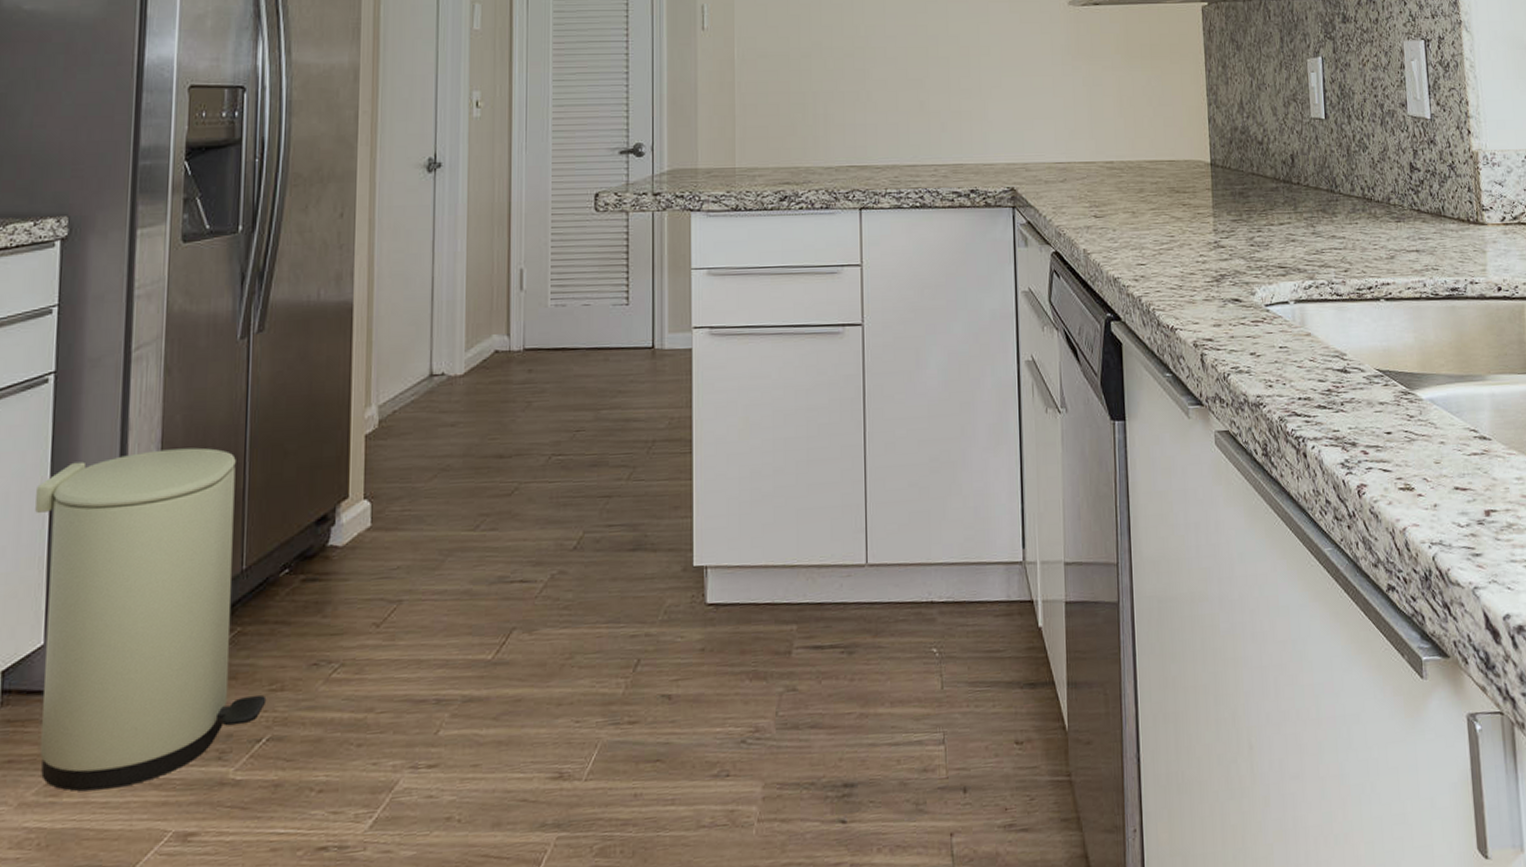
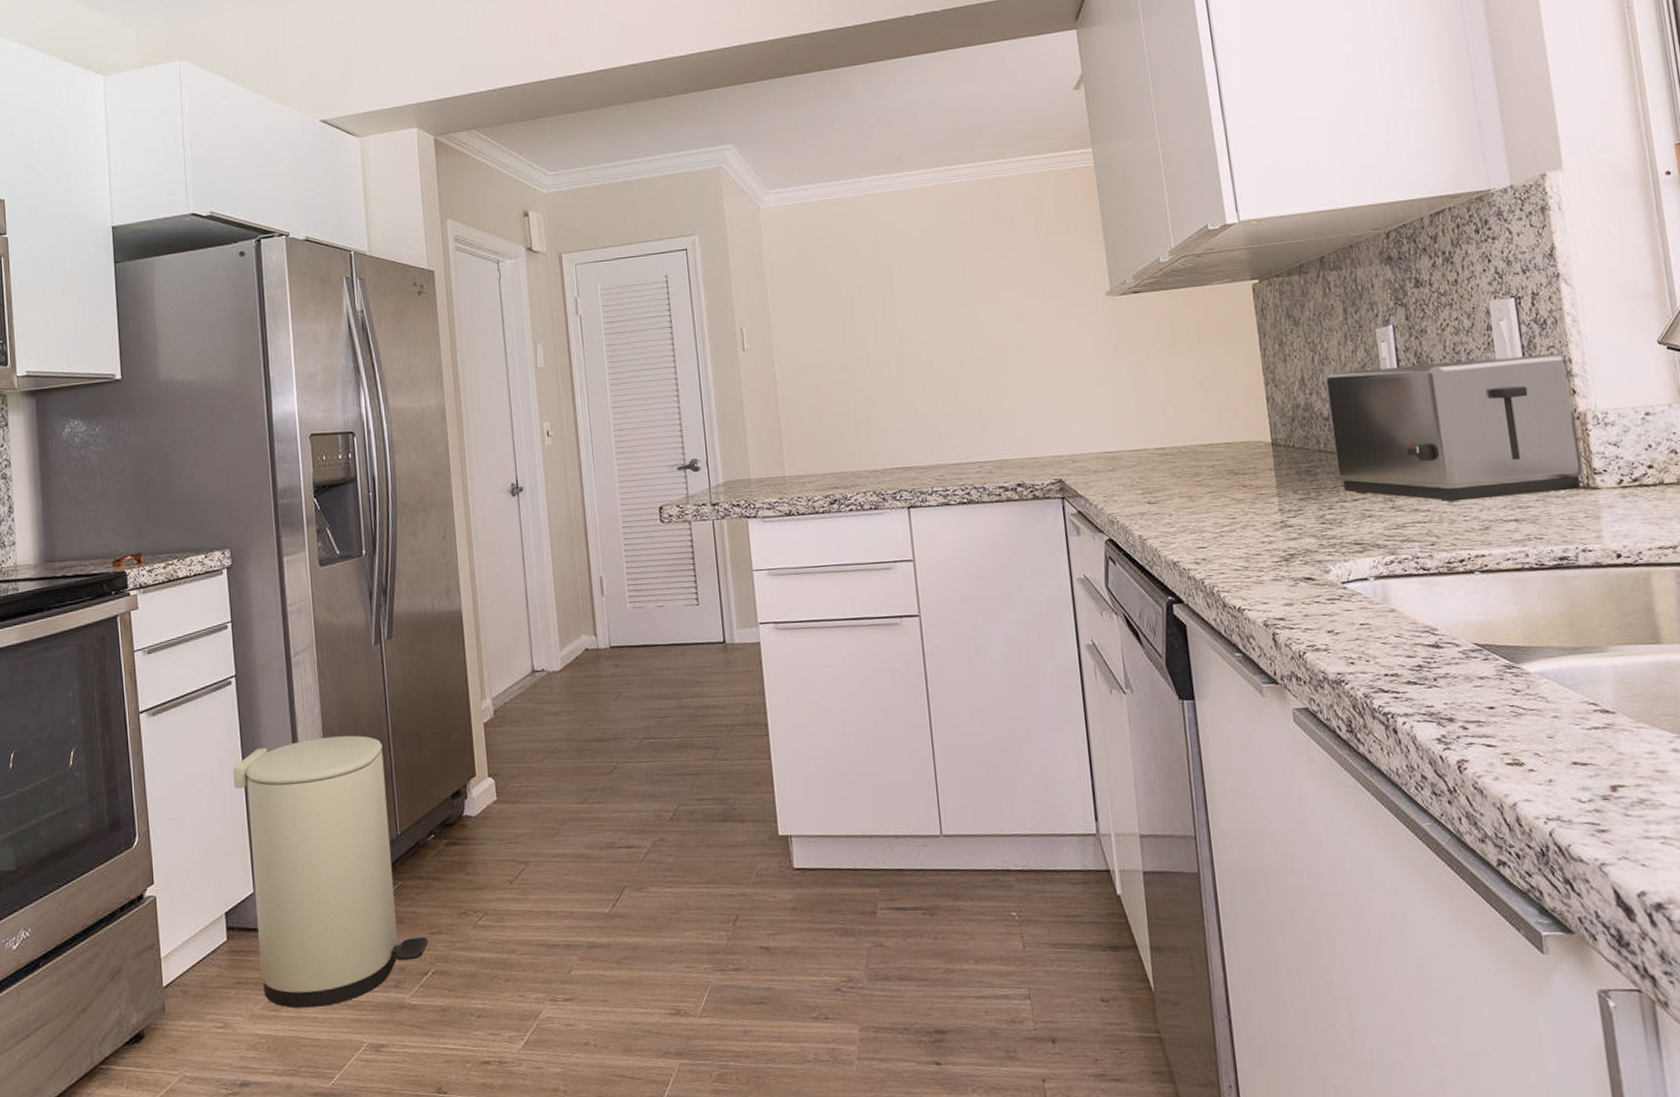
toaster: none [1261,94,1474,231] -> present [1325,353,1583,502]

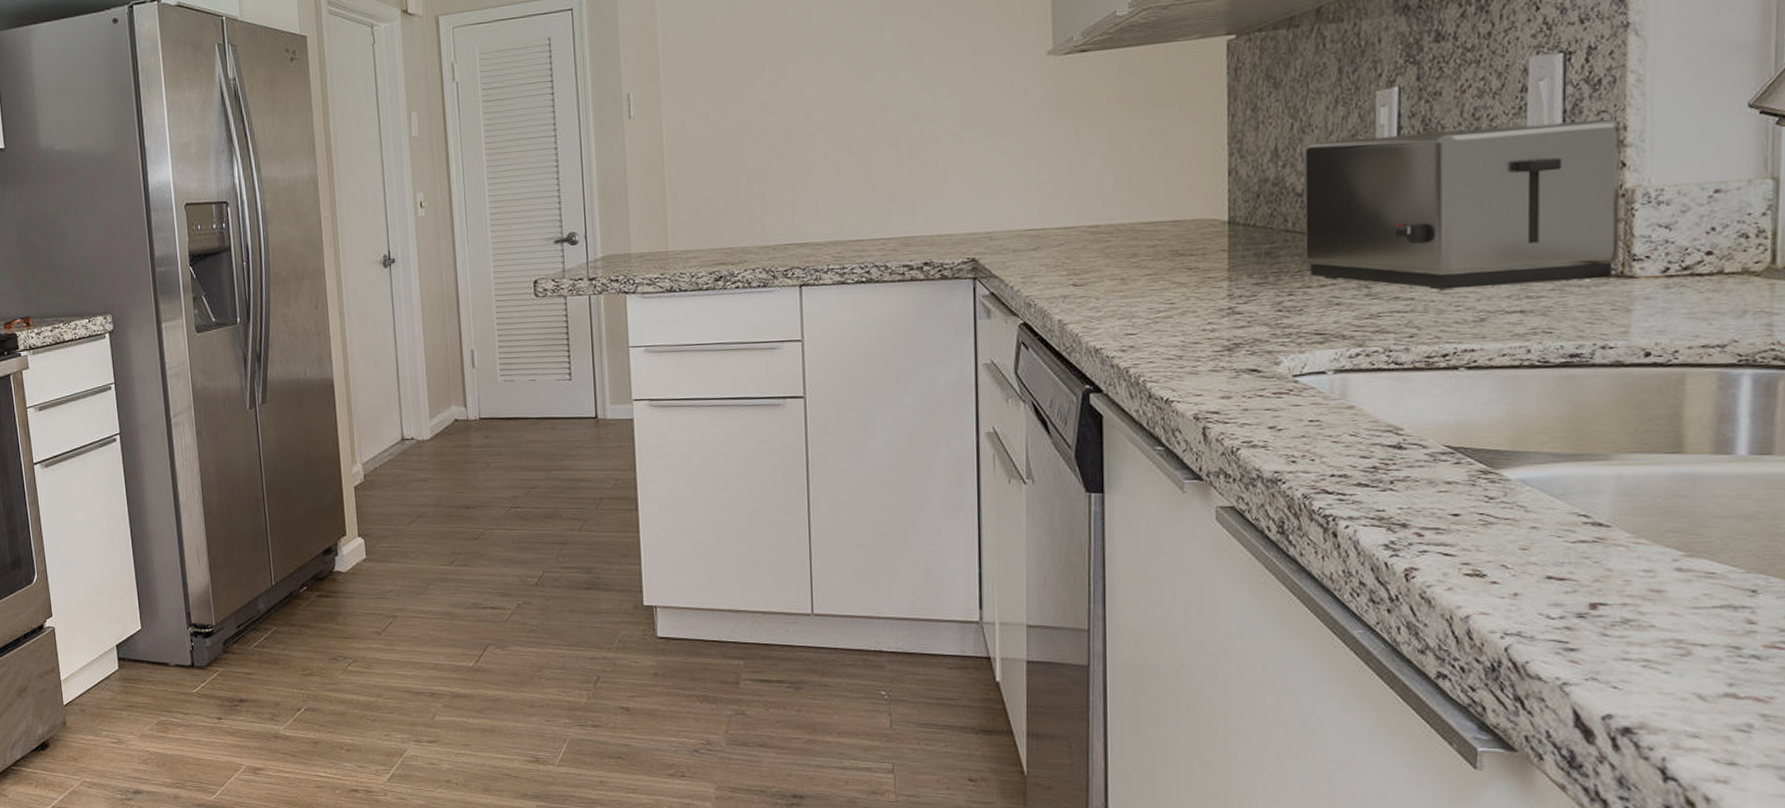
pedal bin: present [233,735,429,1008] -> none [120,492,301,732]

